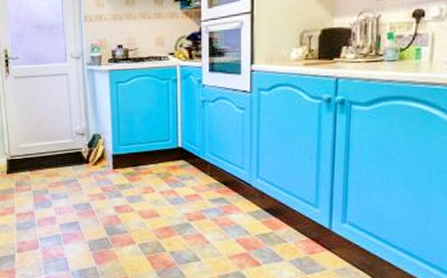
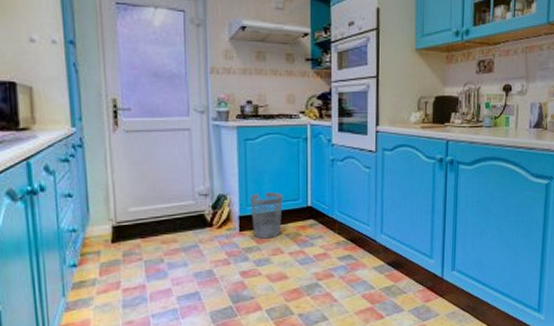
wastebasket: none [122,133,154,177] -> present [250,192,283,239]

